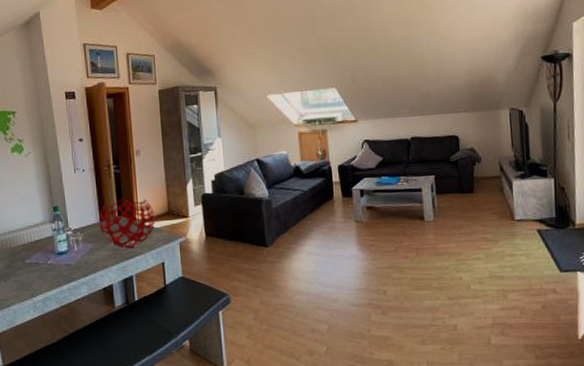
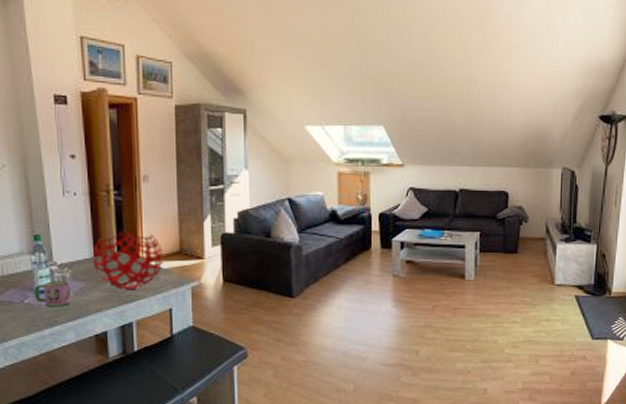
mug: none [55,243,84,267] -> present [35,281,72,308]

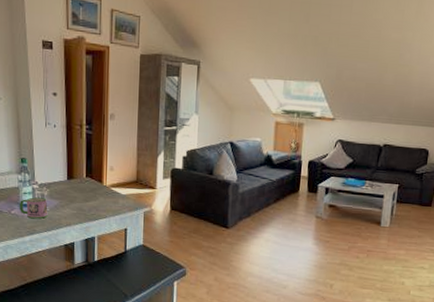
decorative sphere: present [92,229,163,289] -> none [66,158,123,210]

